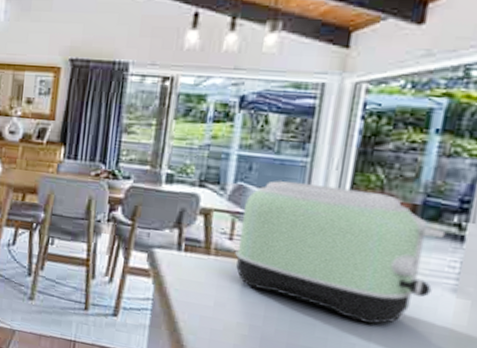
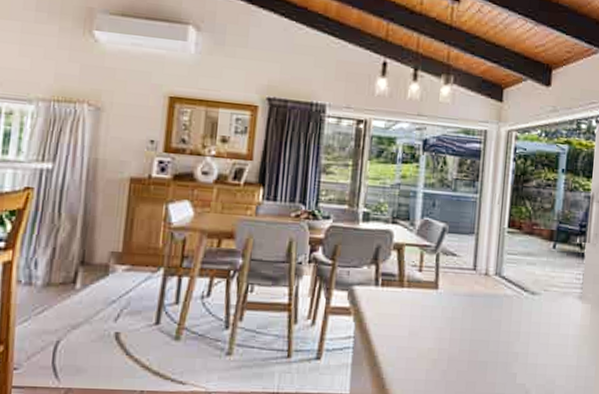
toaster: present [235,180,446,325] -> none [424,214,573,334]

